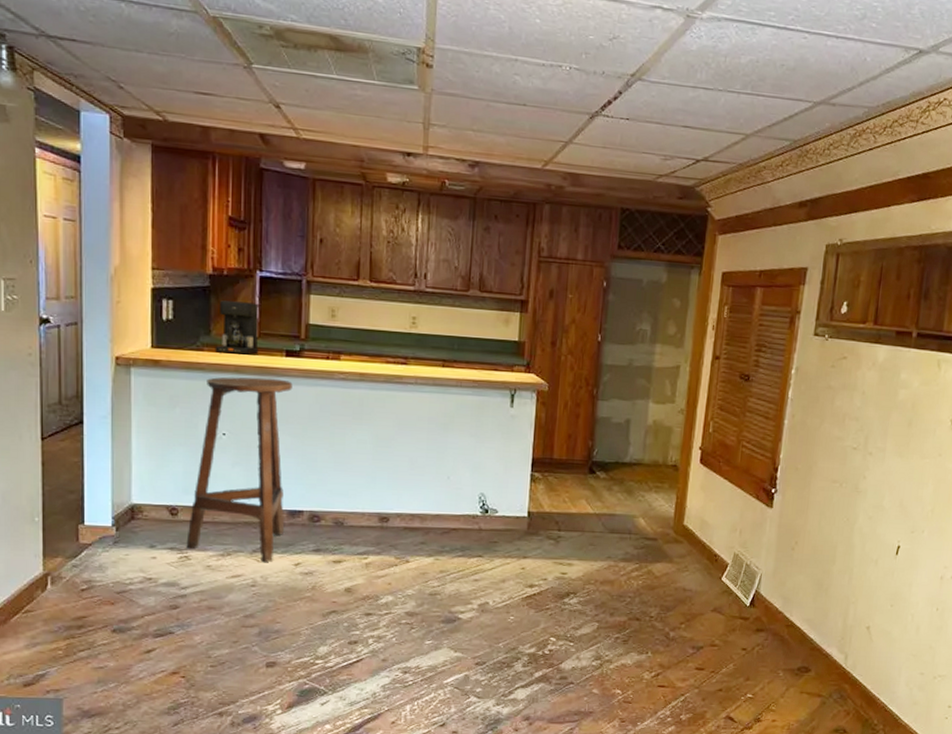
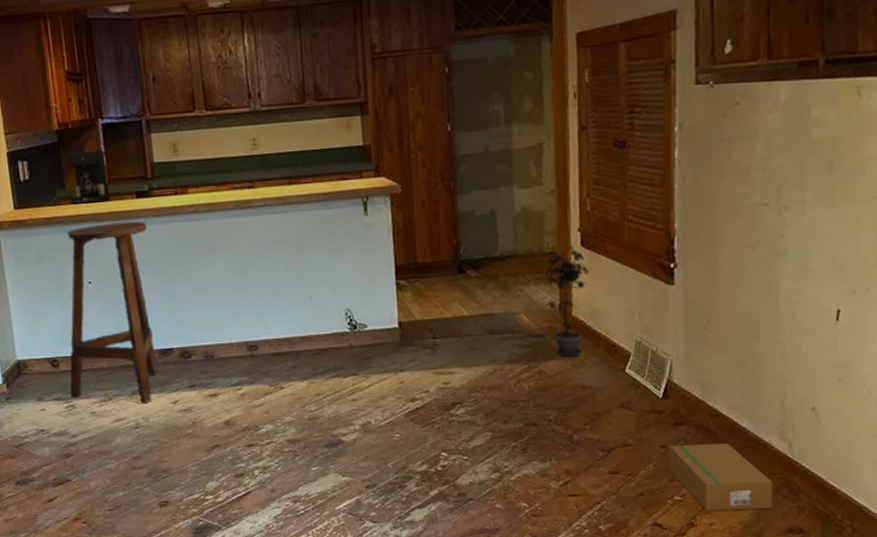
potted plant: none [661,461,705,561] -> present [540,245,590,357]
box: none [746,648,828,711] -> present [669,443,773,511]

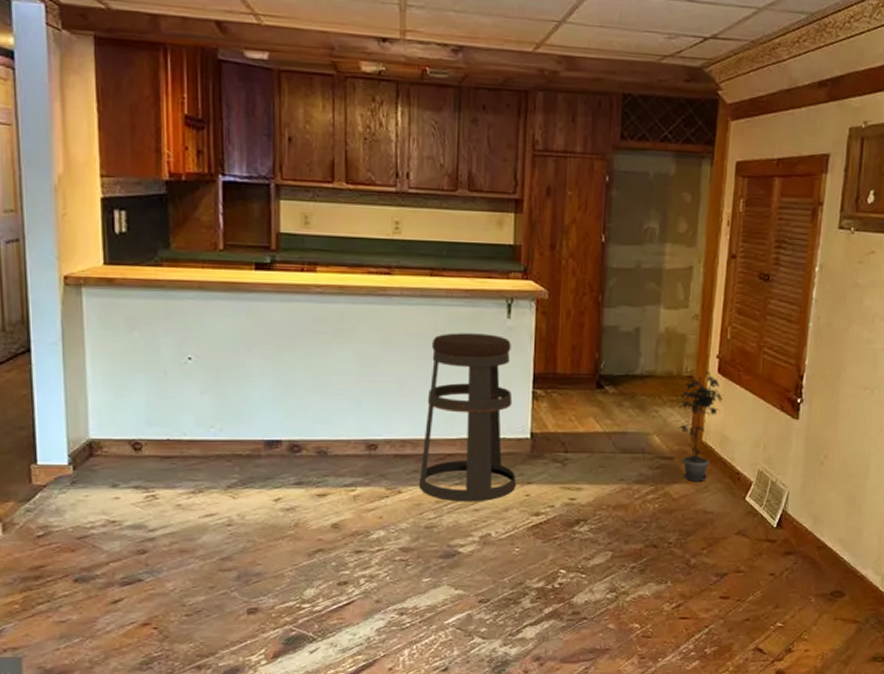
bar stool: present [67,221,159,404] -> none [152,294,264,499]
coffee maker: present [69,150,111,205] -> none [175,209,225,269]
bar stool: none [297,232,390,394] -> present [420,333,516,502]
box: present [669,443,773,511] -> none [775,573,864,638]

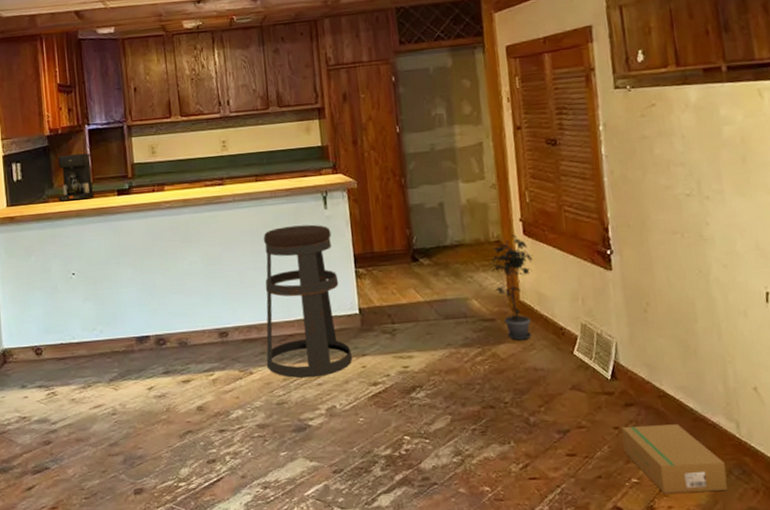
coffee maker: none [175,209,225,269] -> present [58,153,95,202]
box: none [775,573,864,638] -> present [621,424,728,494]

